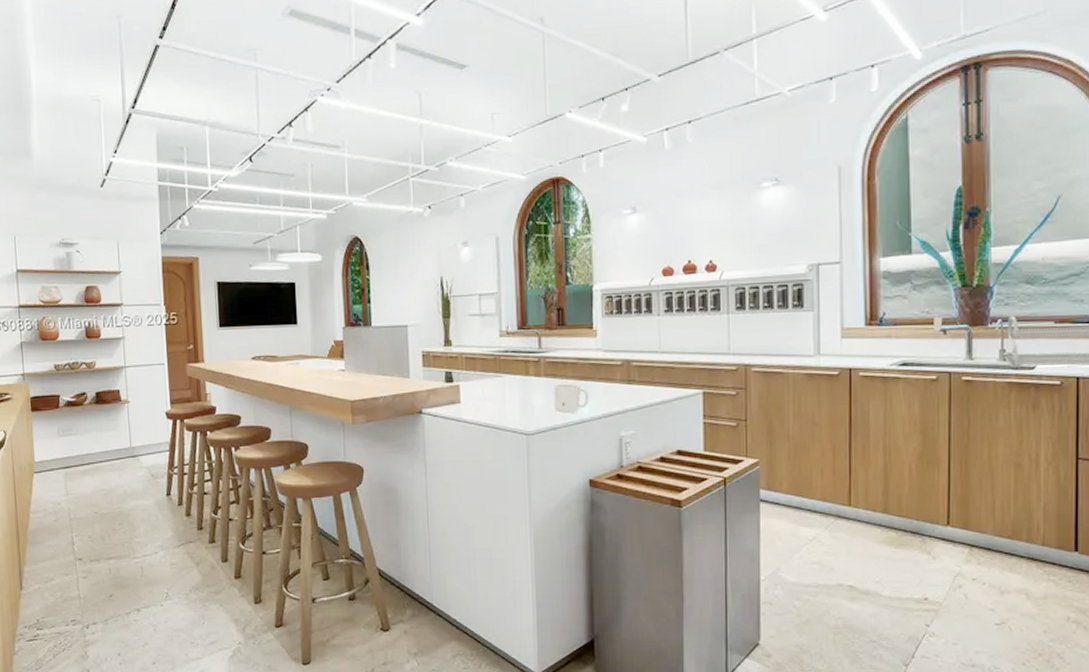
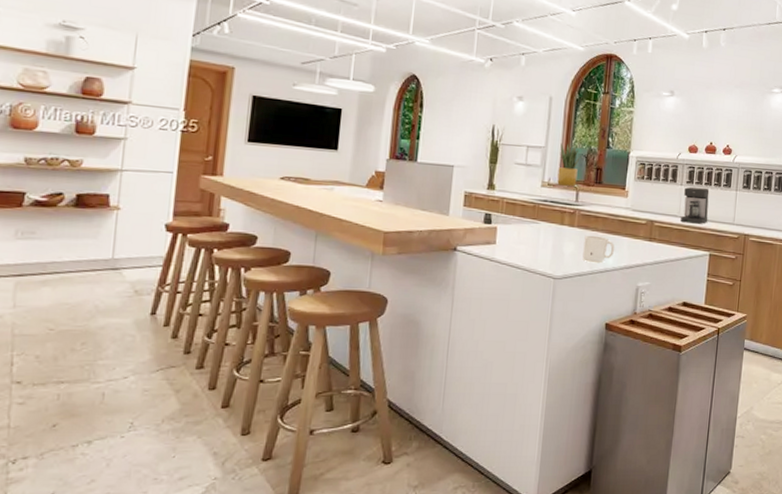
planter: none [514,284,538,334] -> present [557,143,580,187]
coffee maker: none [663,316,696,359] -> present [680,187,710,224]

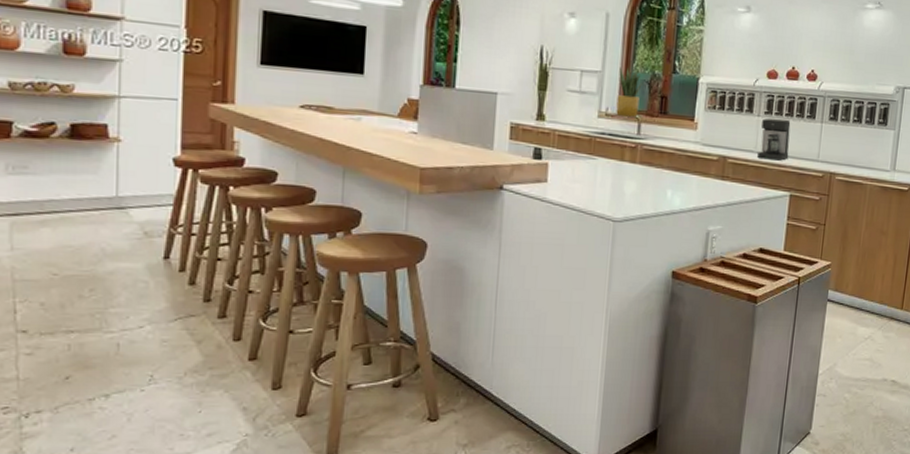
mug: present [582,235,615,264] -> none [646,172,683,205]

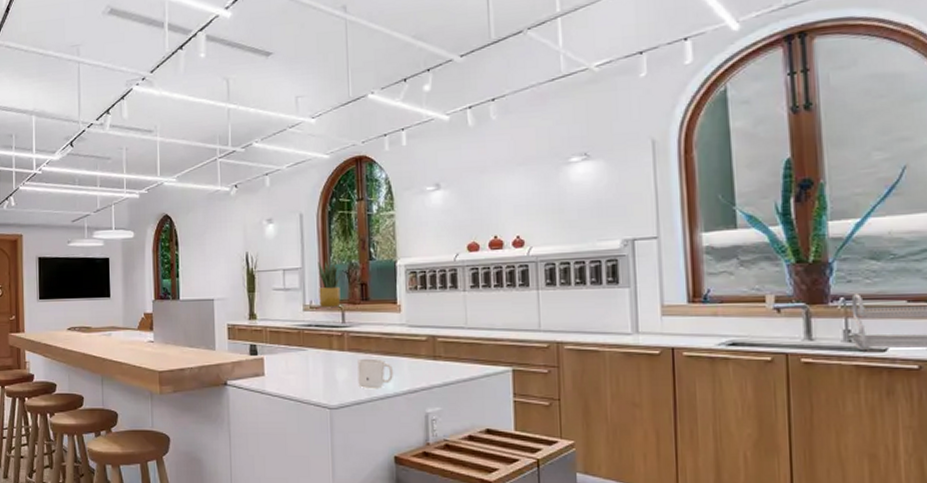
mug: none [646,172,683,205] -> present [357,358,394,389]
coffee maker: present [757,118,791,161] -> none [469,292,505,335]

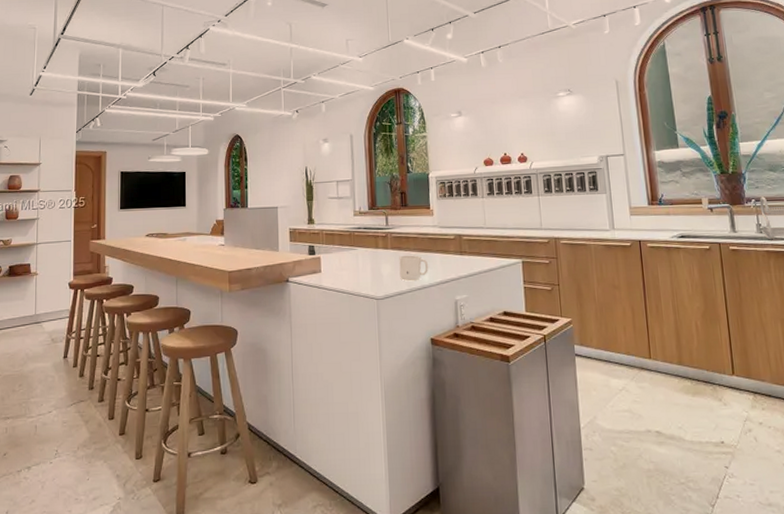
planter: present [318,259,341,308] -> none [365,172,385,213]

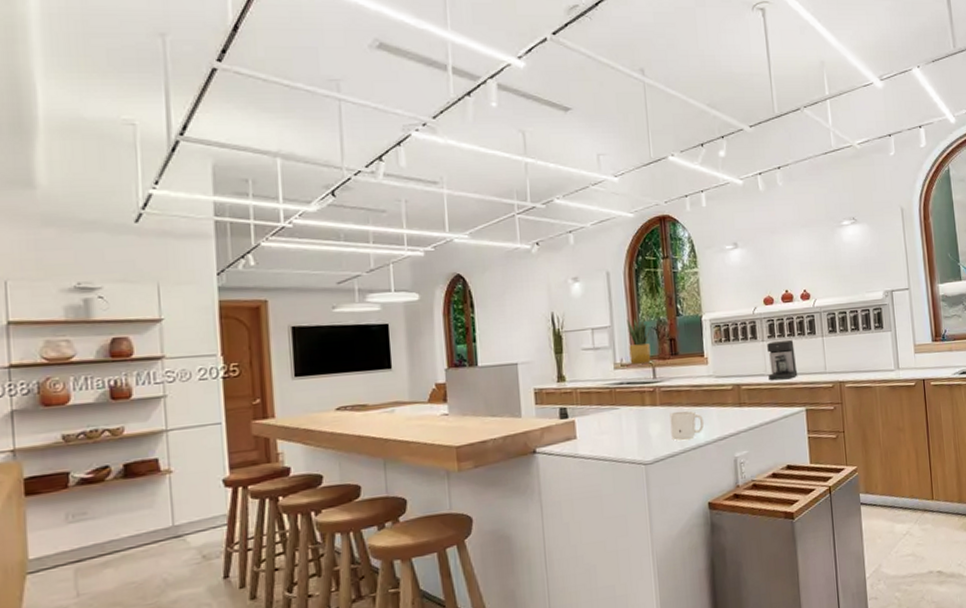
planter: none [365,172,385,213] -> present [627,316,651,365]
coffee maker: none [487,198,515,234] -> present [767,340,798,381]

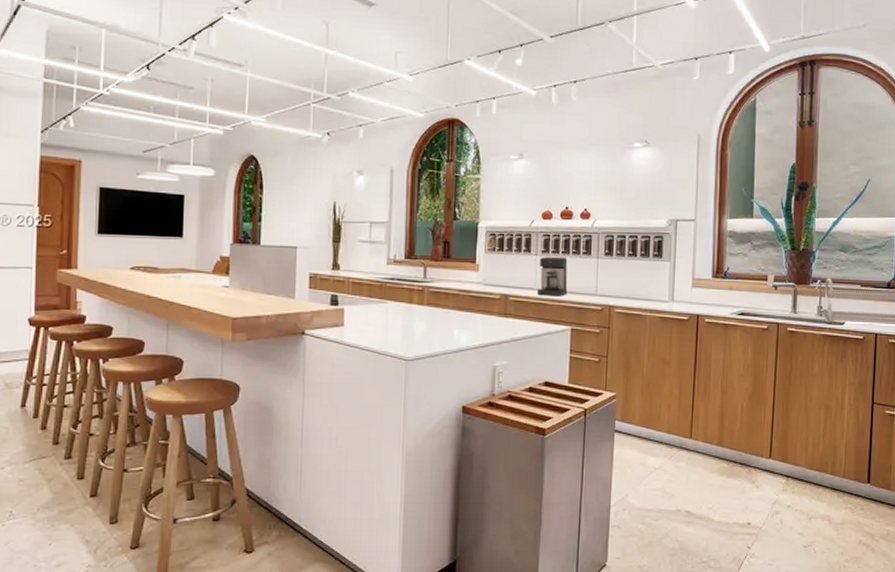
planter: present [627,316,651,365] -> none [403,216,426,263]
mug: present [669,410,705,441] -> none [434,313,468,343]

